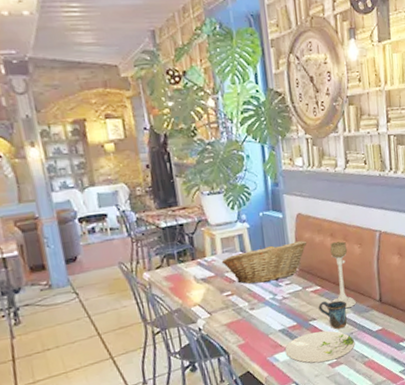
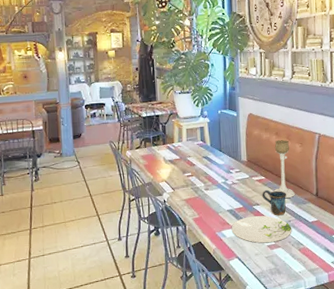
fruit basket: present [221,241,307,284] -> none [185,136,256,169]

